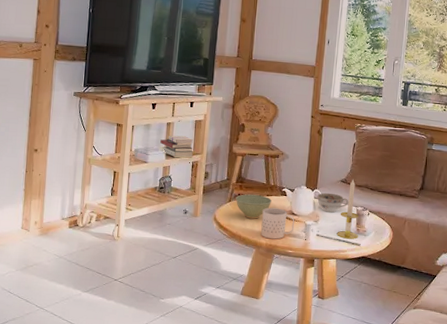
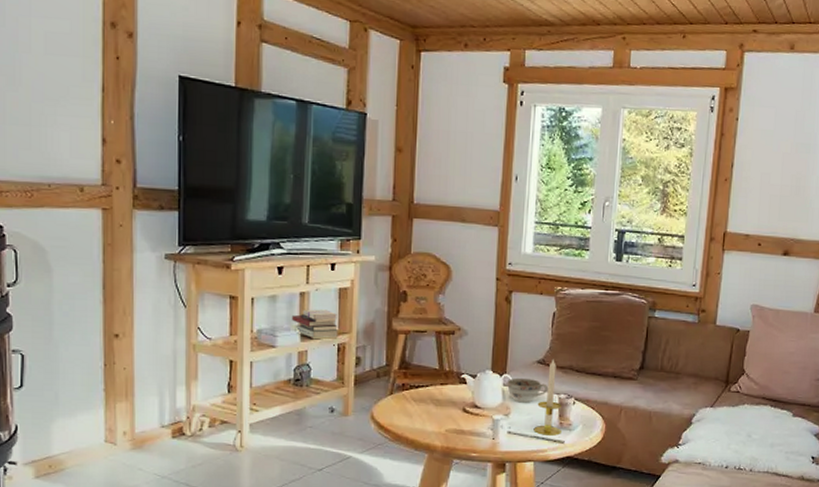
bowl: present [235,194,272,219] -> none [398,384,447,415]
mug: present [261,207,295,239] -> none [434,400,479,440]

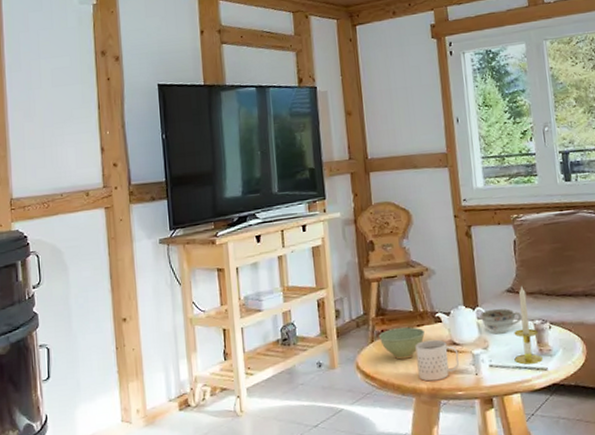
books: present [292,309,338,340] -> none [273,269,316,299]
bowl: none [398,384,447,415] -> present [378,327,425,360]
mug: none [434,400,479,440] -> present [415,339,460,382]

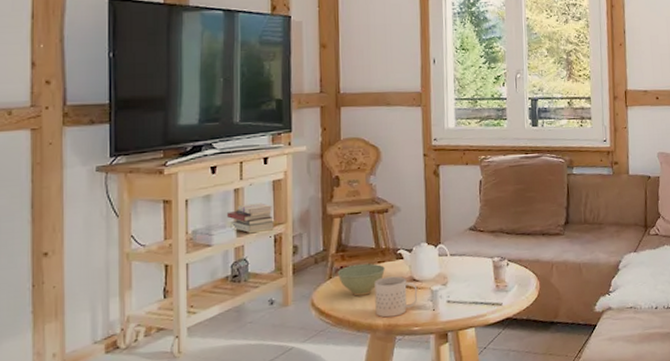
books: none [273,269,316,299] -> present [227,203,274,234]
teacup: present [481,308,522,335] -> none [442,246,481,271]
candle: present [514,285,543,365] -> none [472,224,499,300]

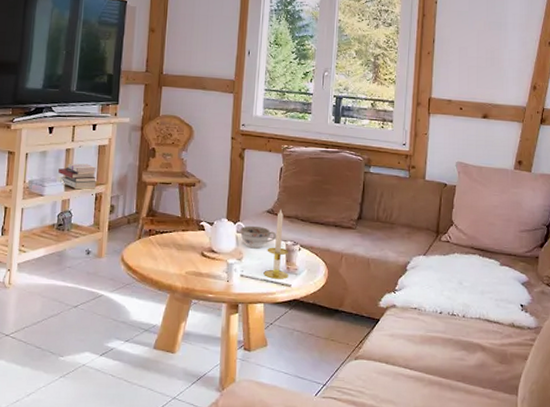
bowl: present [337,263,385,297] -> none [146,230,188,259]
mug: present [374,276,418,318] -> none [176,244,215,282]
teacup: none [442,246,481,271] -> present [240,225,276,249]
candle: none [472,224,499,300] -> present [263,209,289,279]

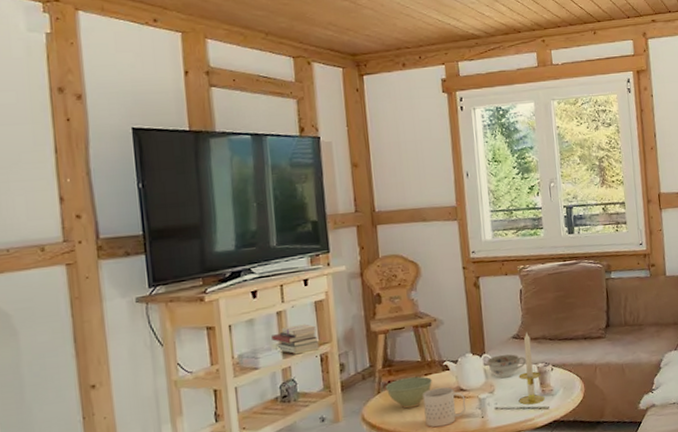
bowl: none [146,230,188,259] -> present [385,376,432,409]
mug: none [176,244,215,282] -> present [422,386,467,428]

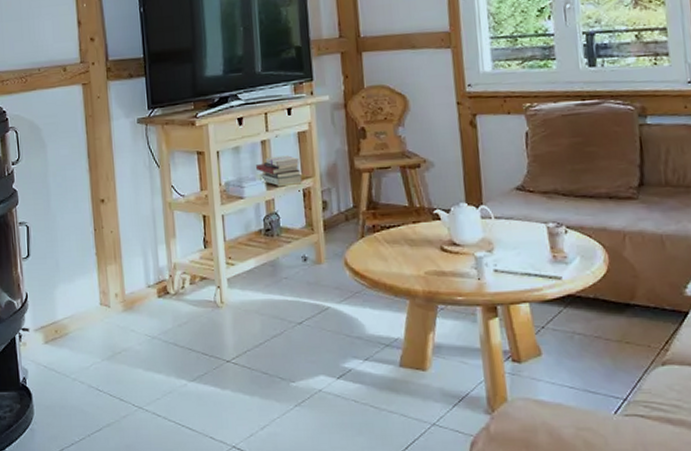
bowl: present [385,376,432,409] -> none [369,223,421,258]
mug: present [422,386,467,428] -> none [410,238,460,284]
teacup: present [487,354,526,379] -> none [485,207,533,237]
candle: present [518,332,545,405] -> none [523,183,557,272]

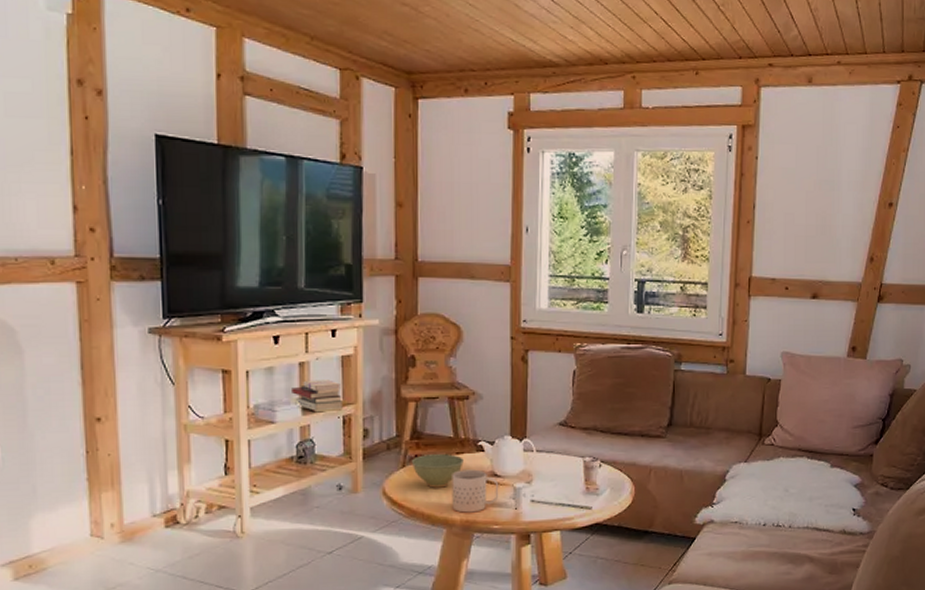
bowl: none [369,223,421,258] -> present [411,454,464,488]
mug: none [410,238,460,284] -> present [452,469,499,513]

